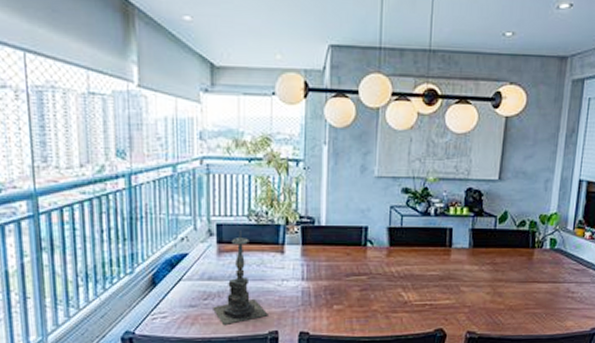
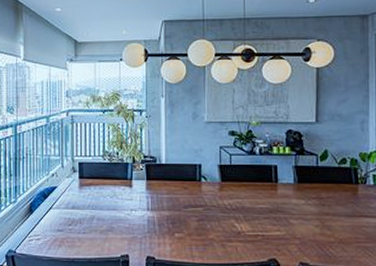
candle holder: present [213,230,268,325] -> none [76,168,120,247]

